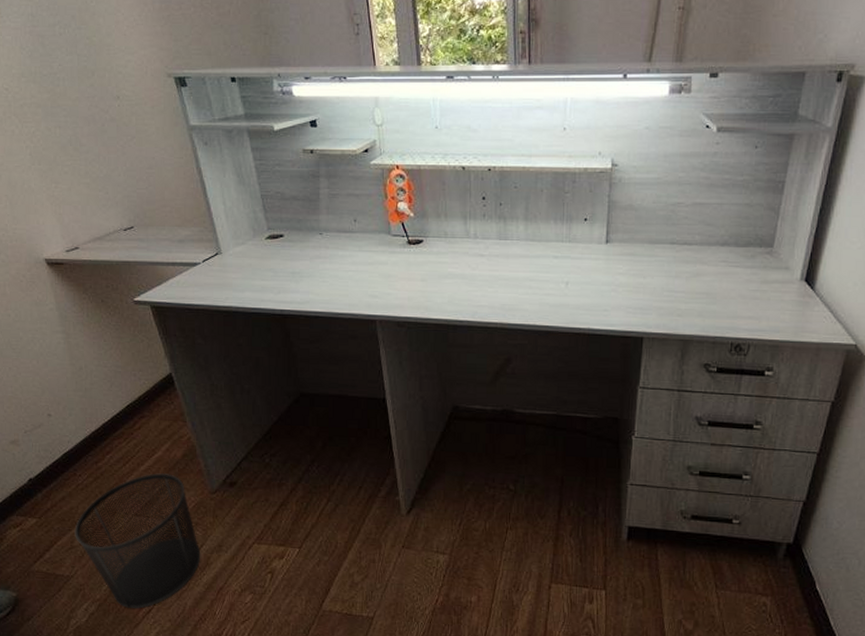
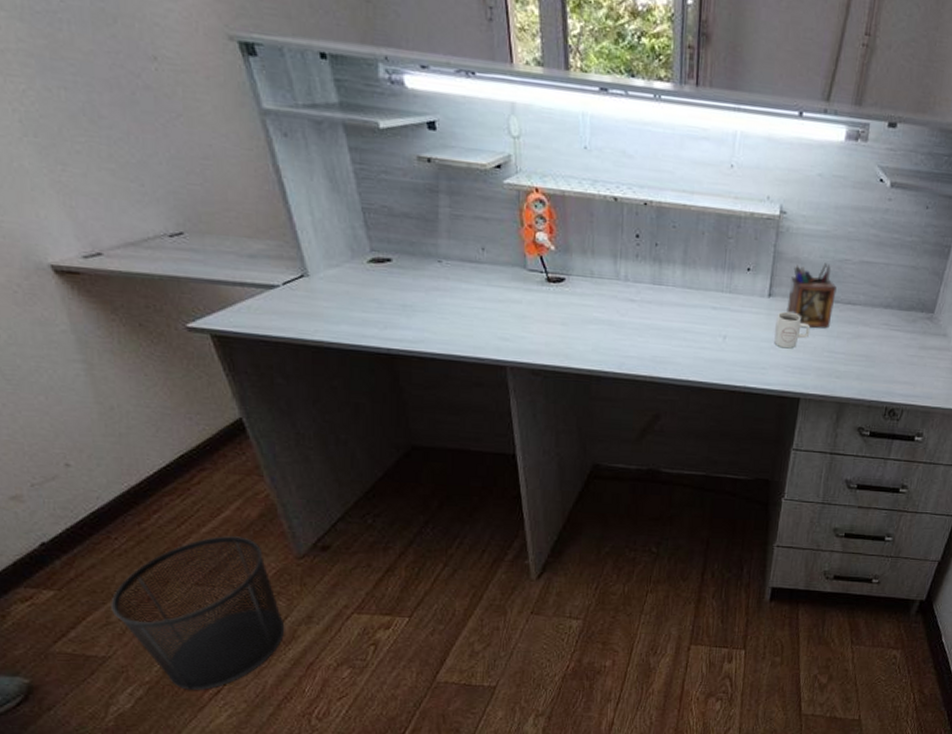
mug: none [614,255,649,291] -> present [774,311,811,349]
desk organizer: none [624,208,671,269] -> present [787,263,837,328]

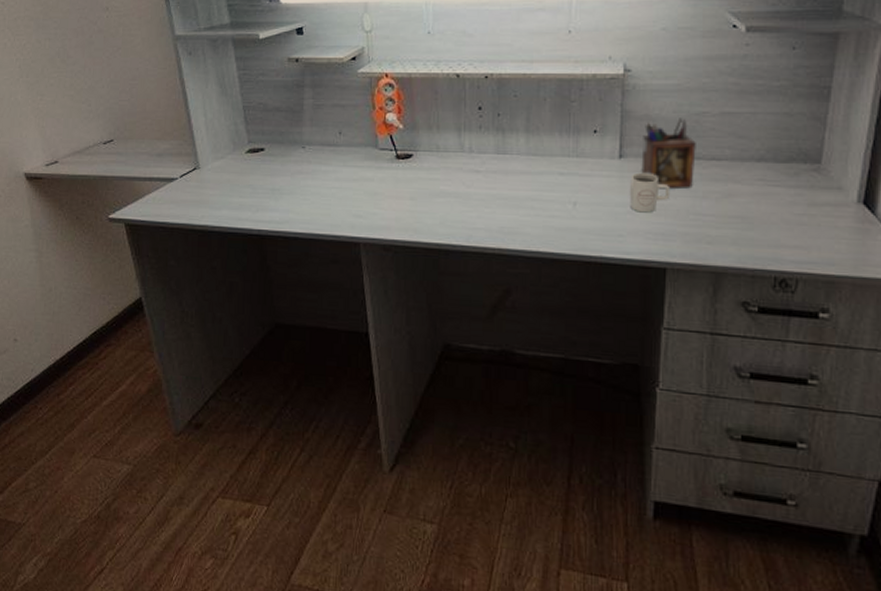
waste bin: present [111,535,285,691] -> none [30,409,160,569]

